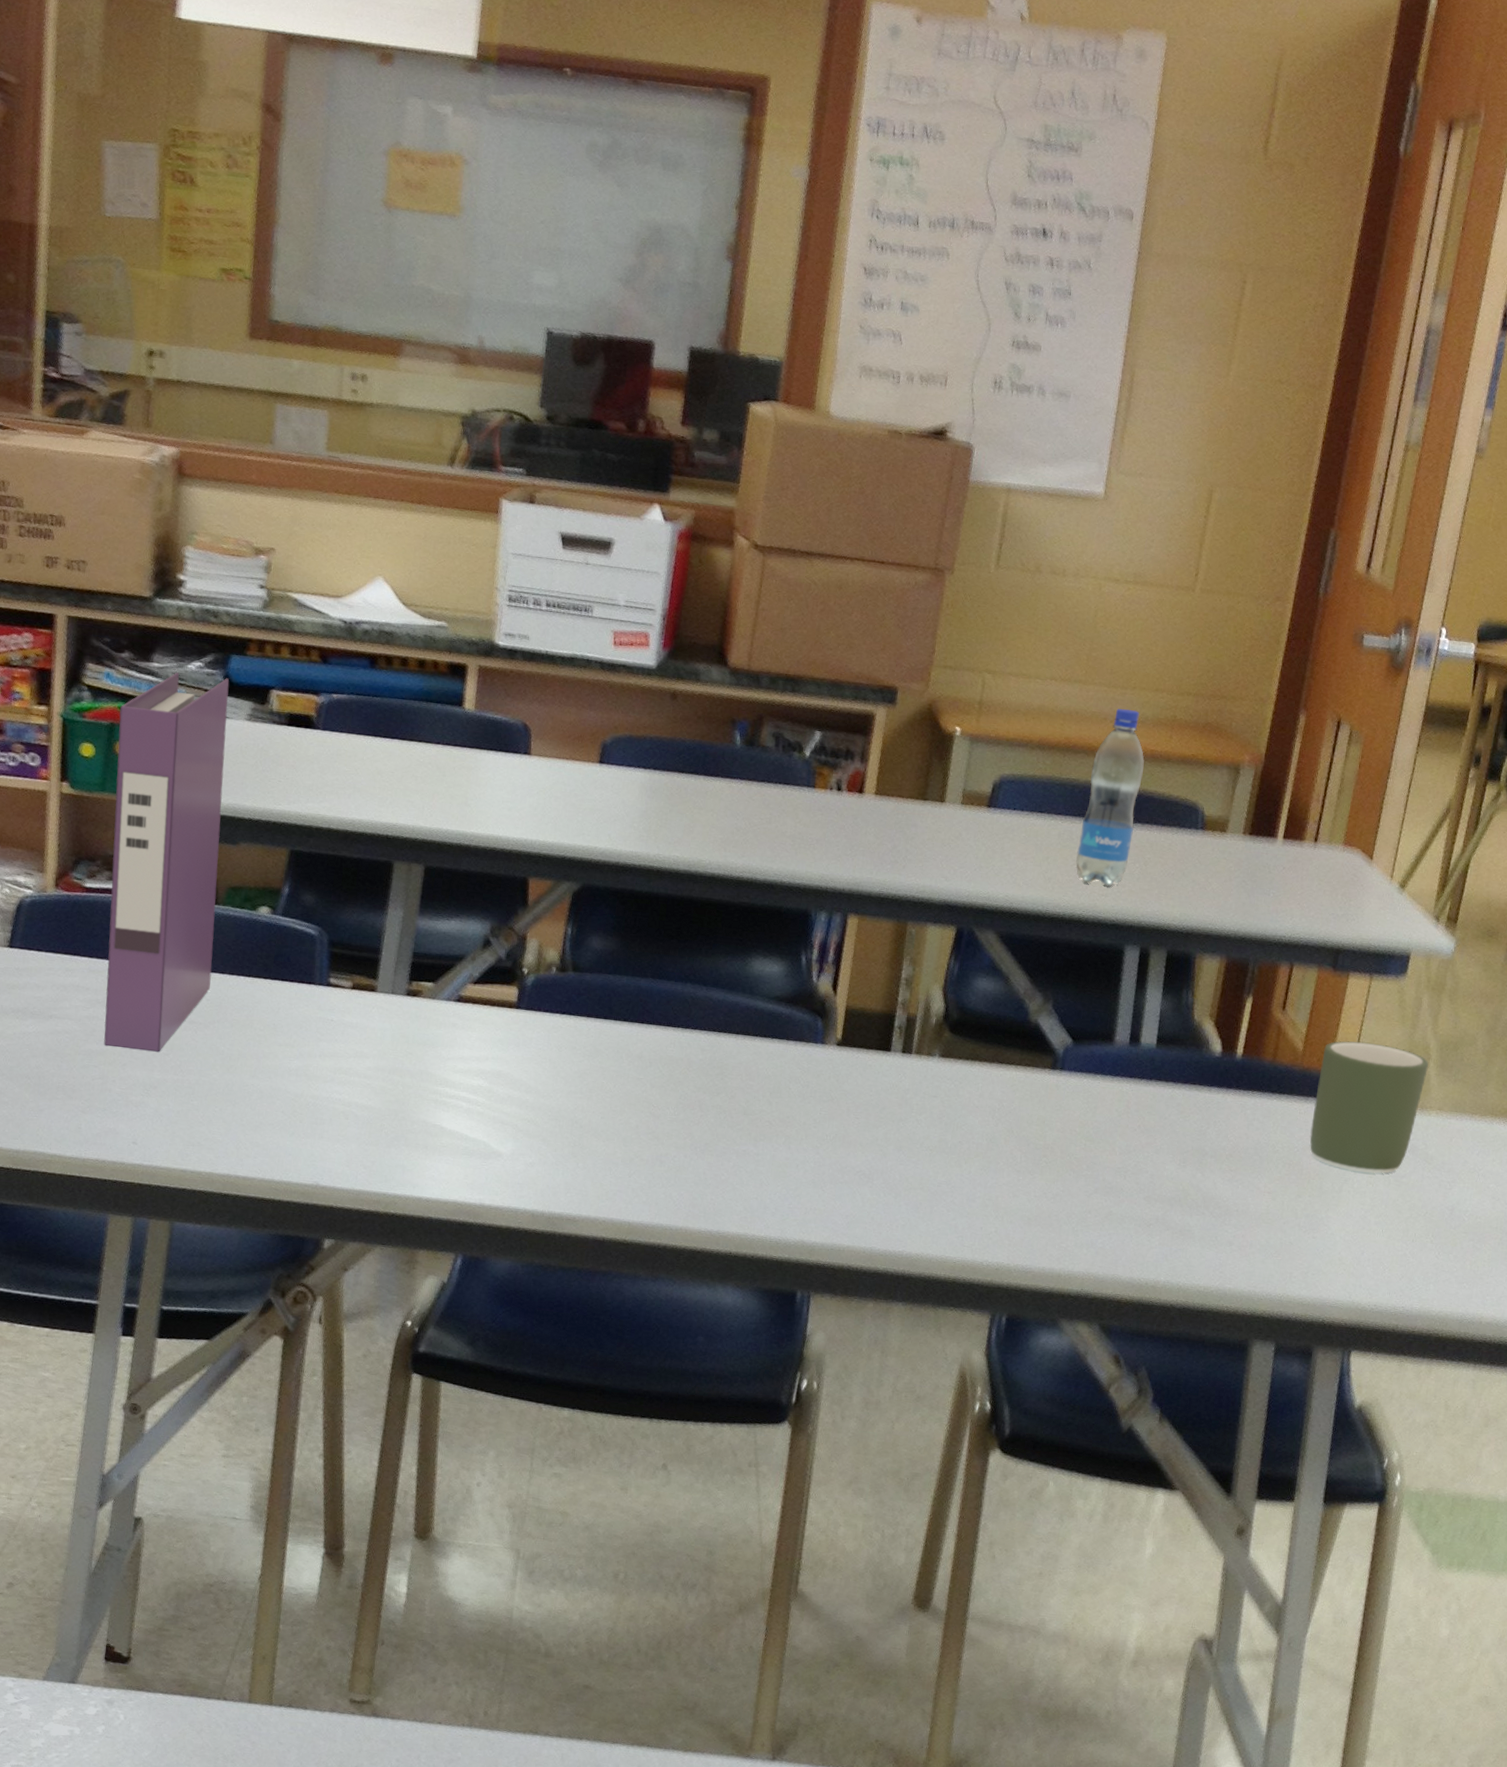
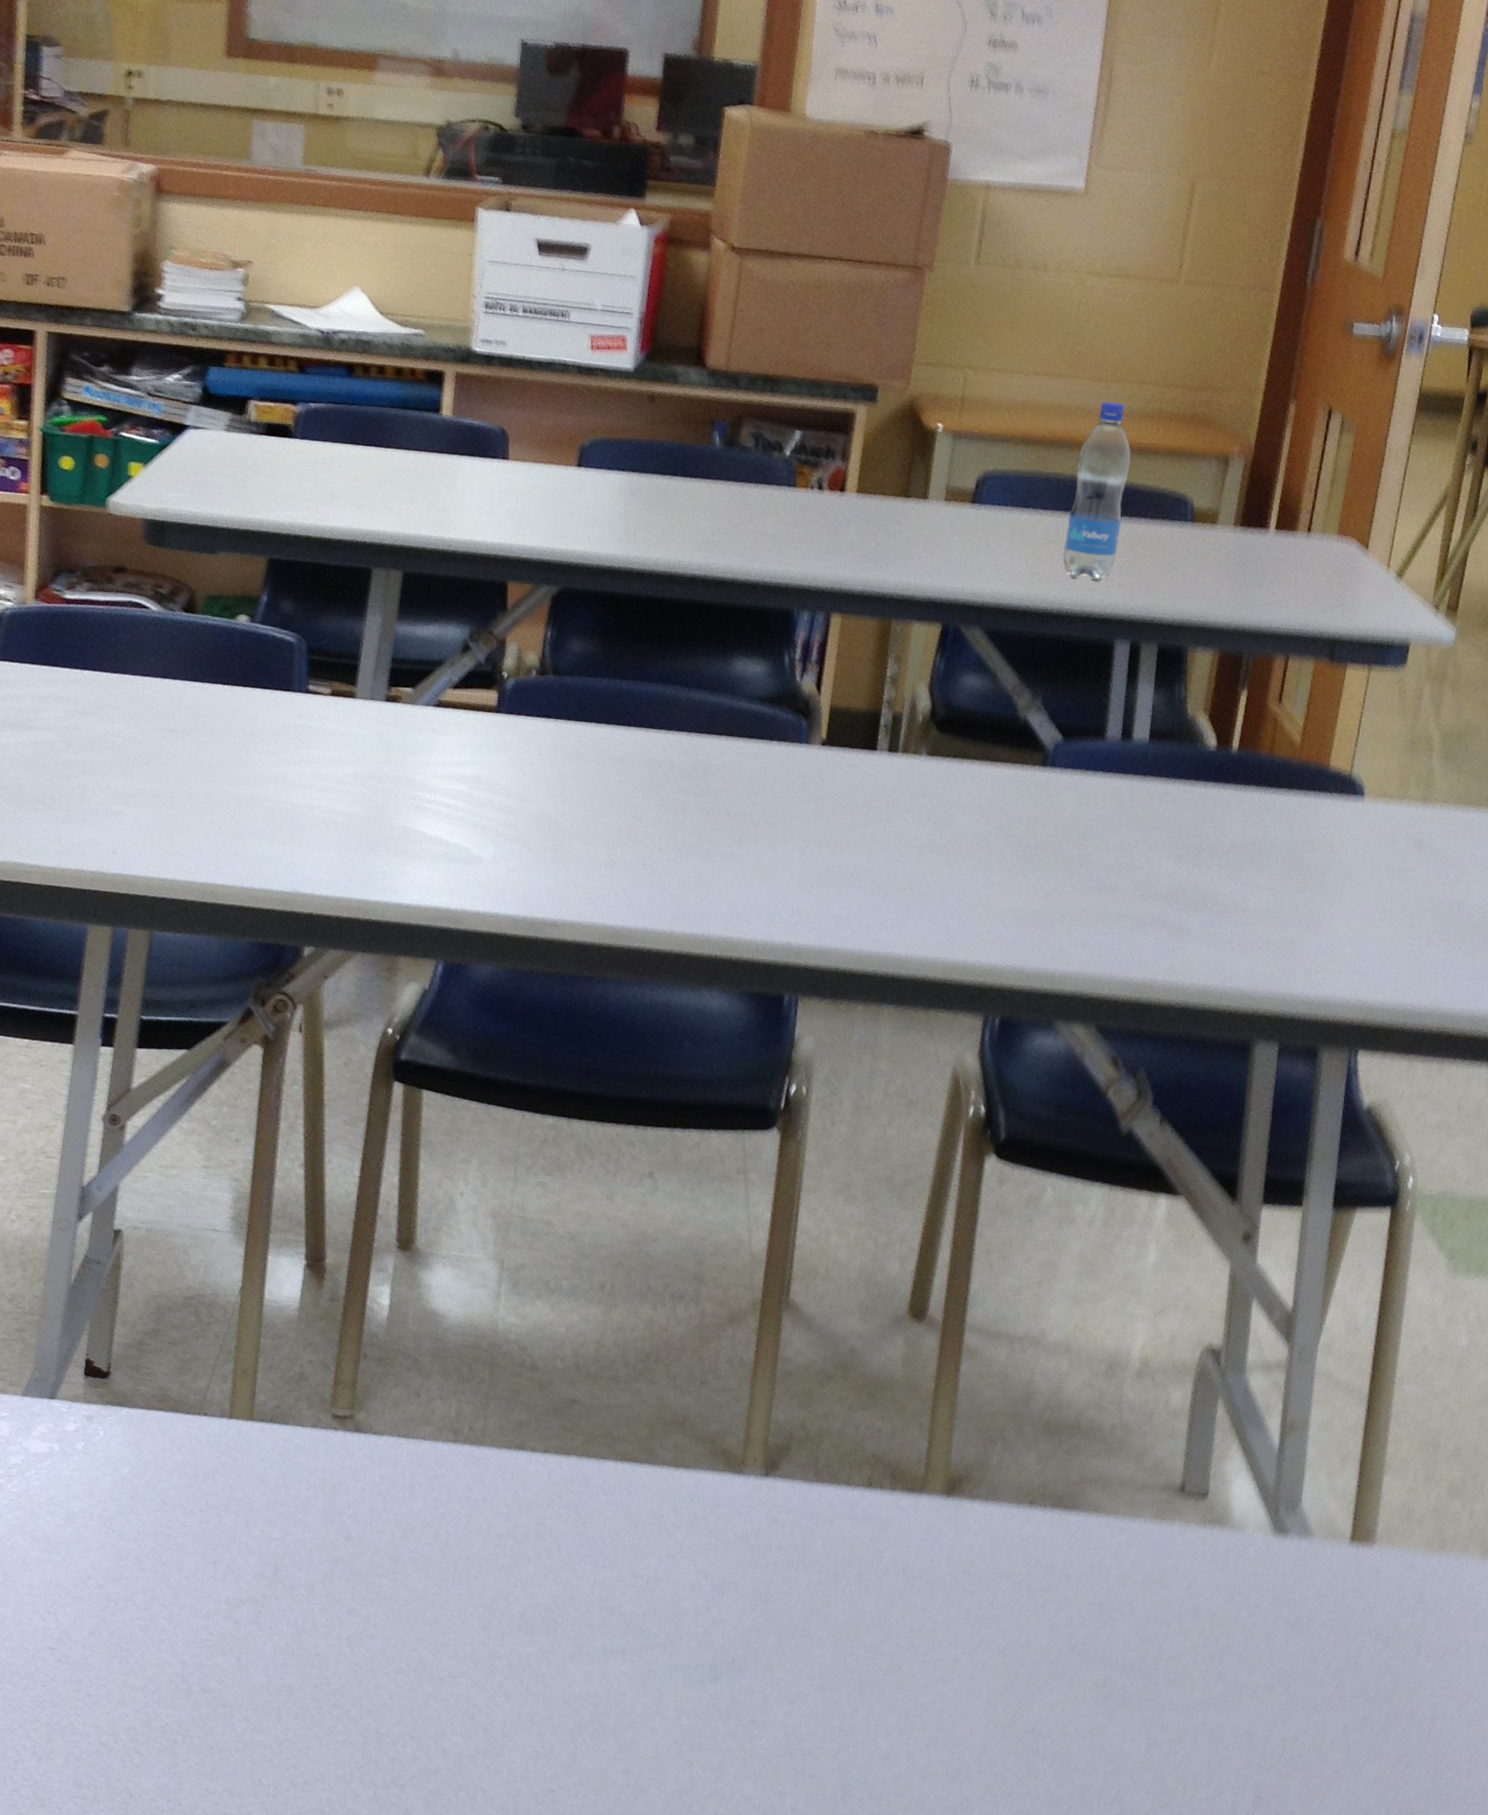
binder: present [104,672,229,1051] -> none [83,385,207,761]
mug: present [1310,1041,1429,1174] -> none [1310,733,1432,869]

